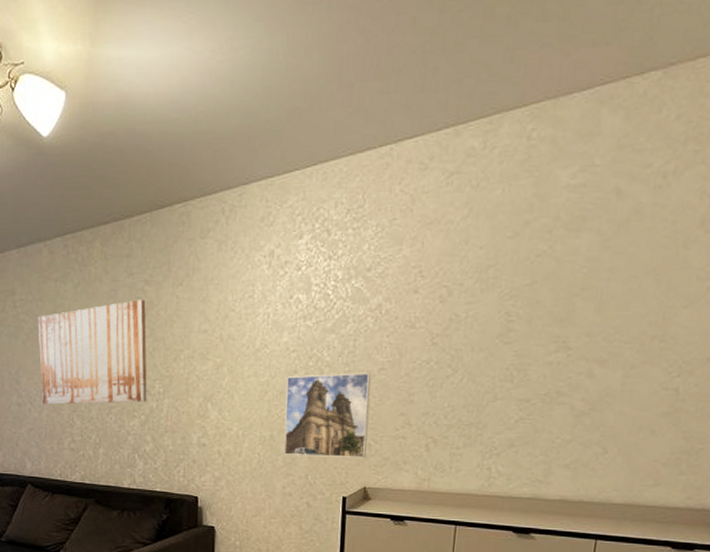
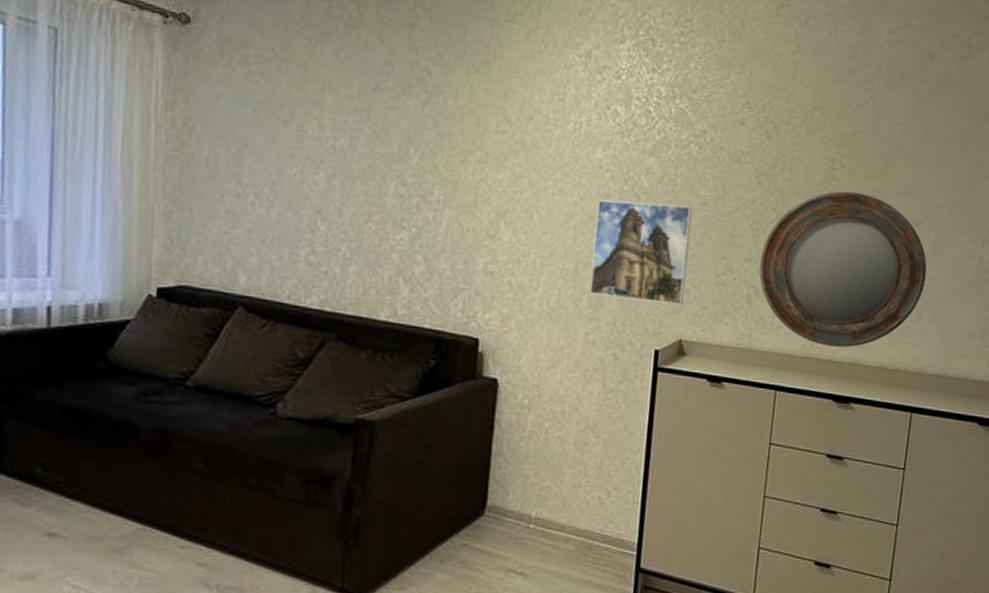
wall art: present [38,299,147,405] -> none [273,80,430,211]
home mirror: none [436,341,613,484] -> present [759,191,927,348]

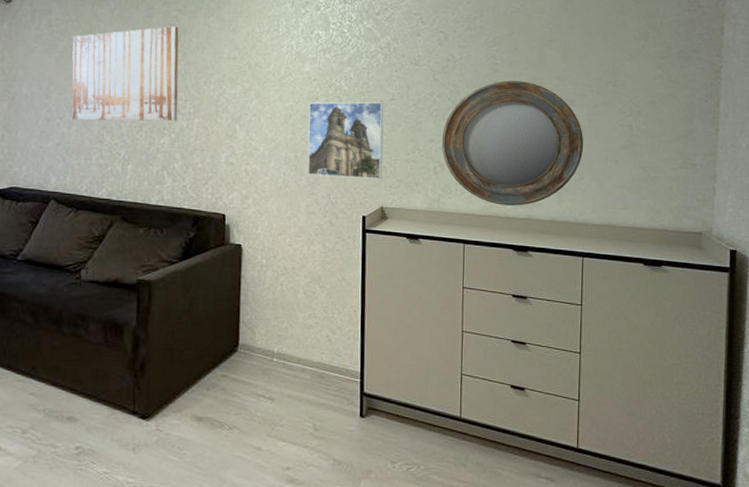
wall art: none [273,80,430,211] -> present [72,26,179,121]

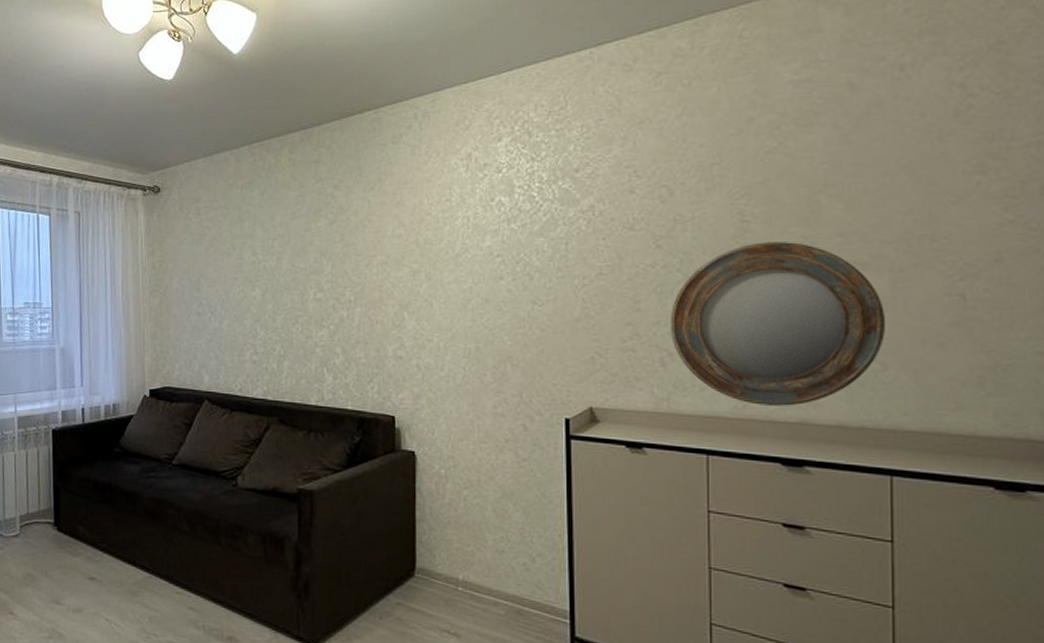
wall art: present [72,26,179,121] -> none [222,205,337,314]
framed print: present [307,101,384,180] -> none [492,278,589,374]

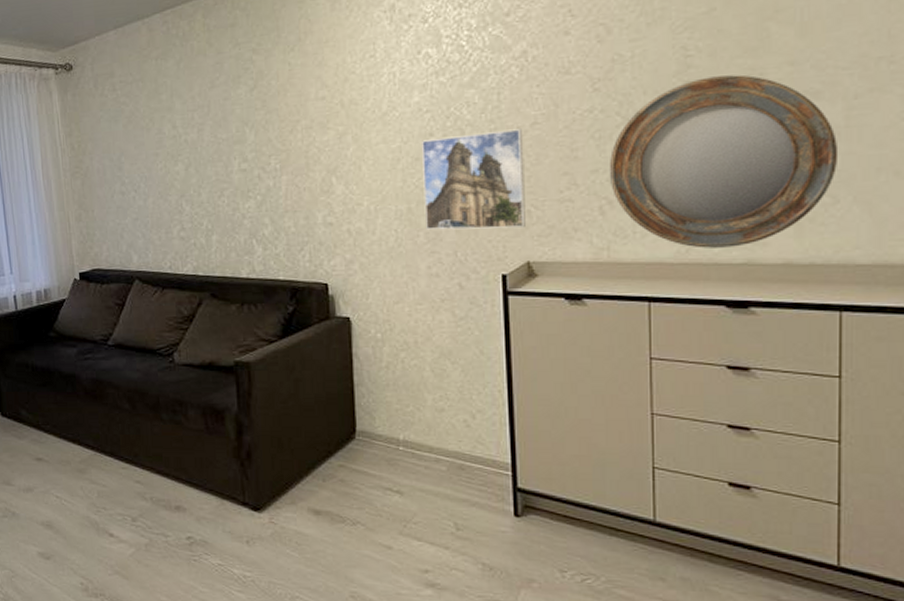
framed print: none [492,278,589,374] -> present [422,129,526,230]

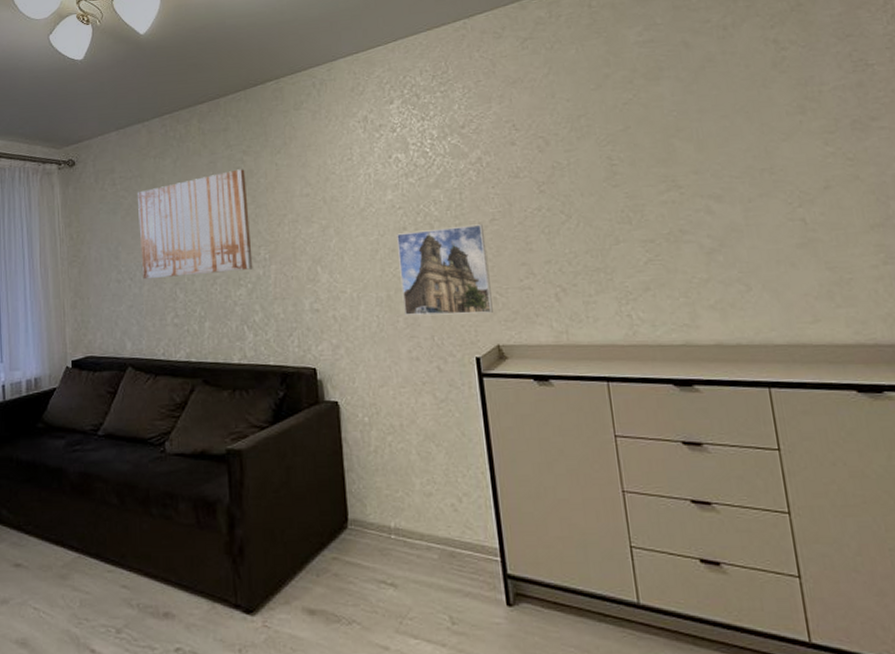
wall art: none [139,70,263,191] -> present [138,169,253,280]
home mirror: present [609,74,839,248] -> none [559,181,745,331]

